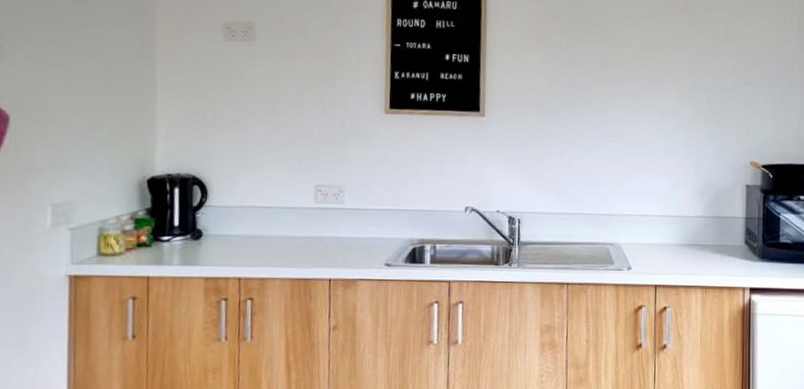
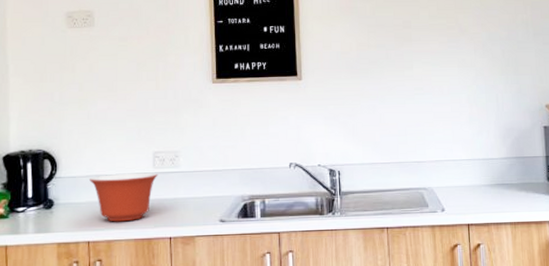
mixing bowl: none [243,206,320,259] -> present [90,172,158,222]

